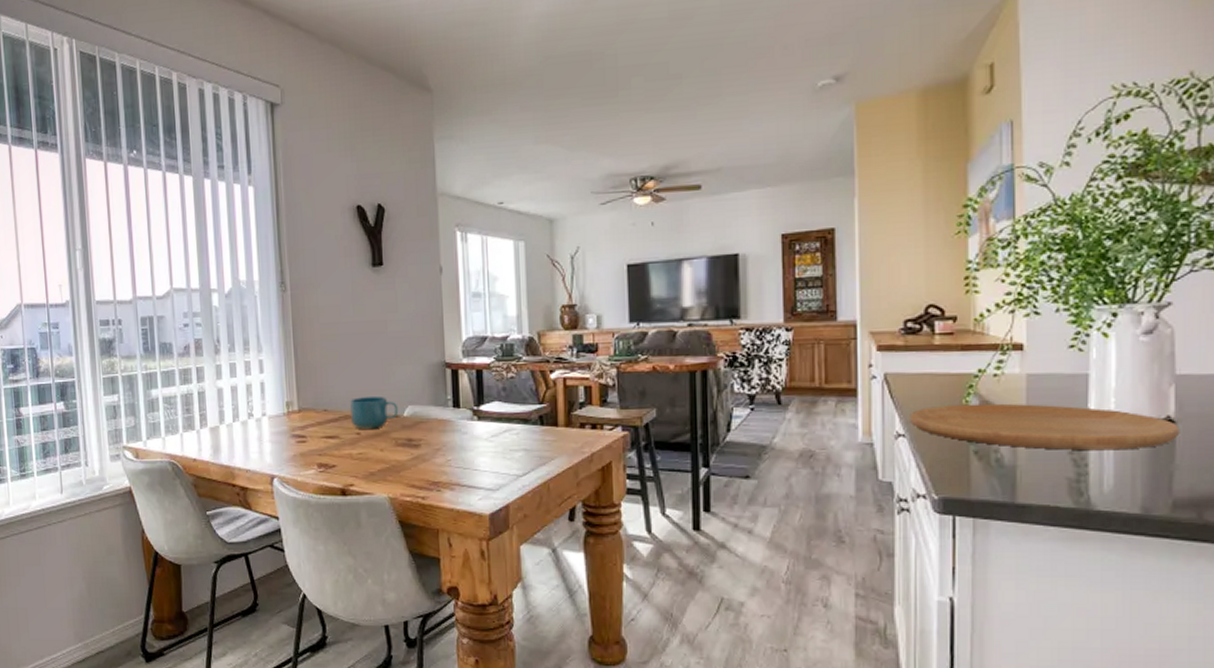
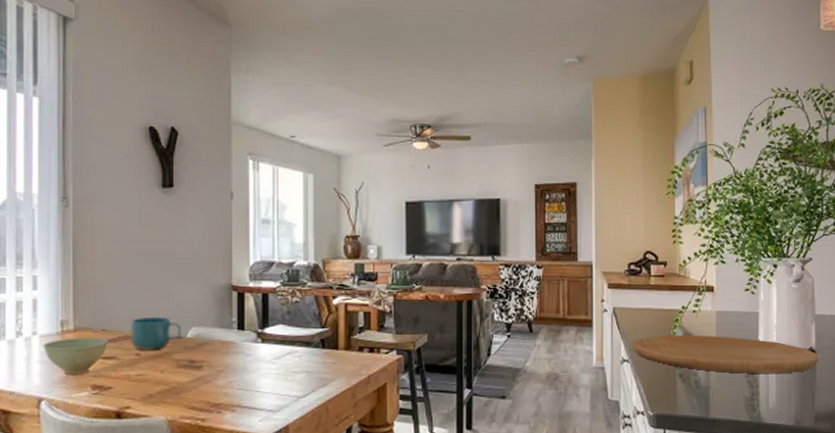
bowl: none [272,417,331,454] -> present [43,337,109,376]

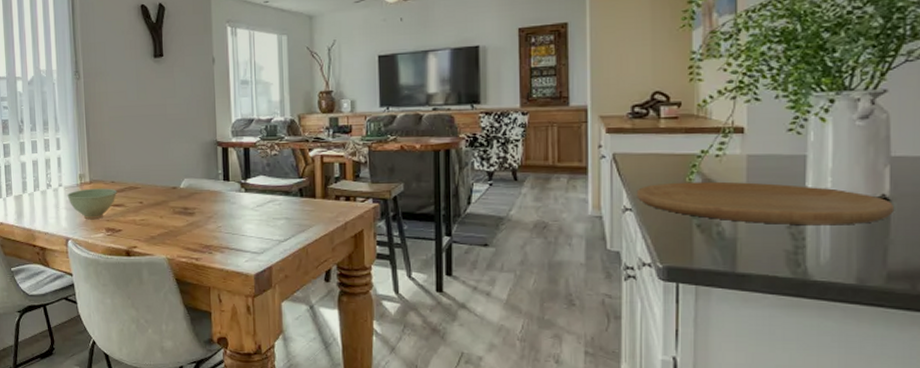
cup: present [130,317,182,350] -> none [133,171,176,198]

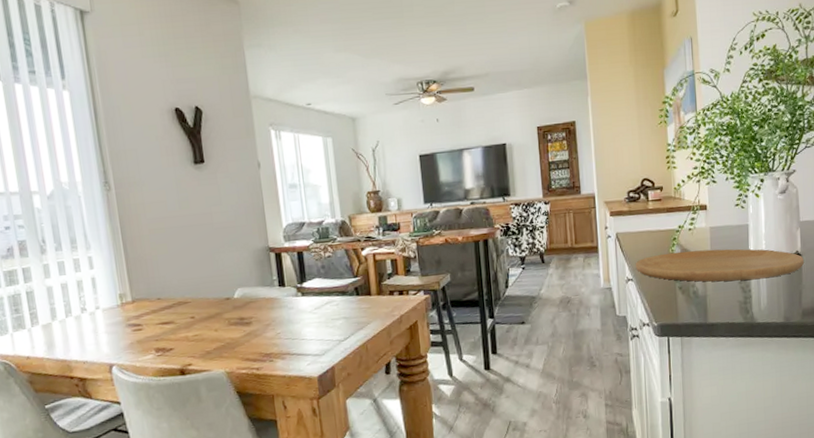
bowl: present [67,188,117,220] -> none [106,305,165,342]

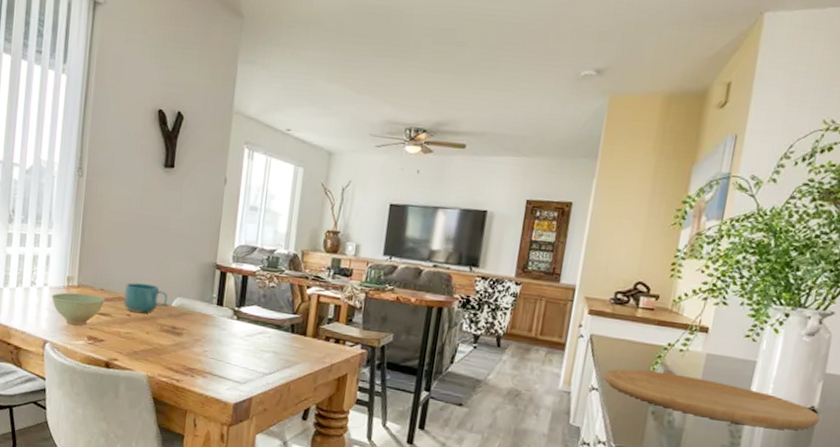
bowl: none [106,305,165,342] -> present [51,292,105,326]
cup: none [181,282,229,313] -> present [124,282,168,313]

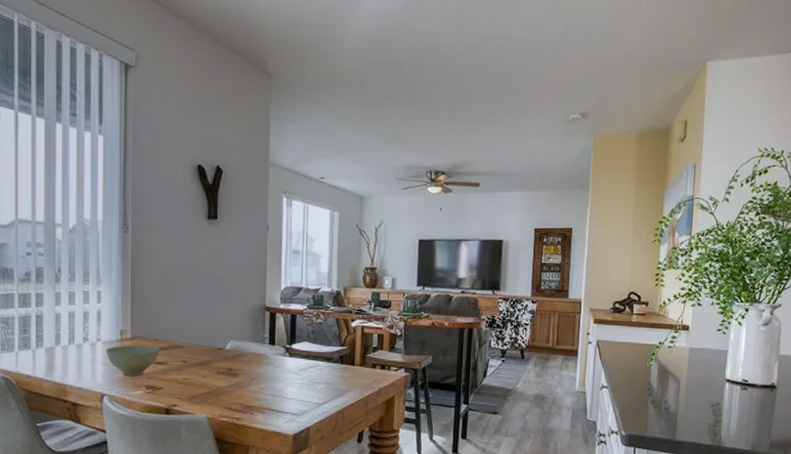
cup: present [124,282,168,313] -> none [178,330,222,358]
cutting board: present [604,368,820,430] -> none [611,366,779,405]

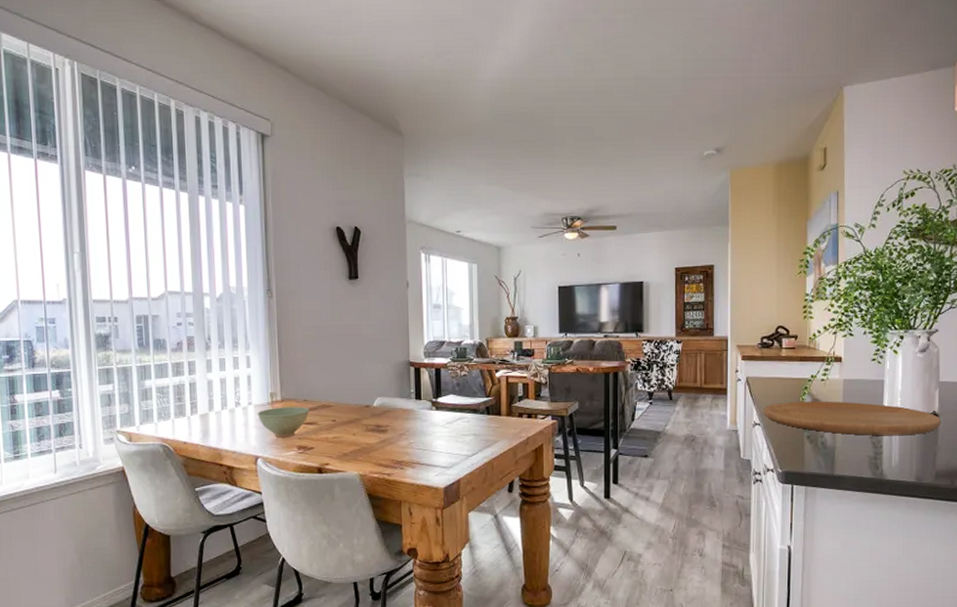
cutting board: none [611,366,779,405] -> present [763,401,942,436]

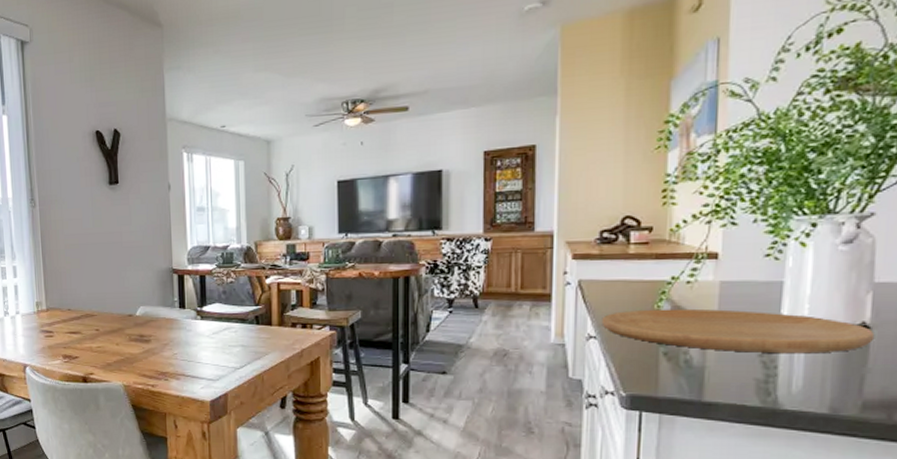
bowl: present [257,406,310,438] -> none [24,315,74,347]

